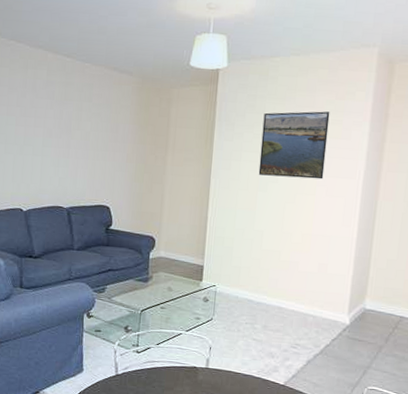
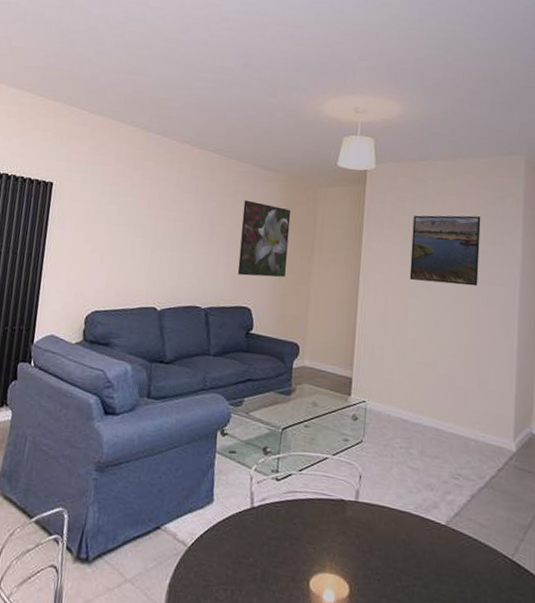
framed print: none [95,103,145,177] -> present [237,200,291,277]

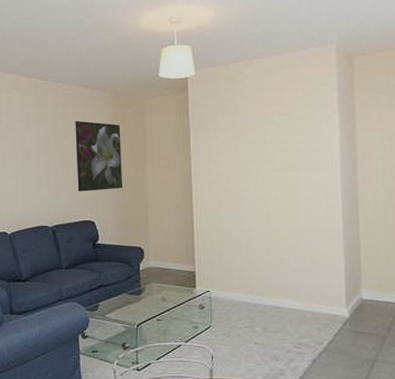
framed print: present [409,215,481,286] -> none [236,108,302,175]

